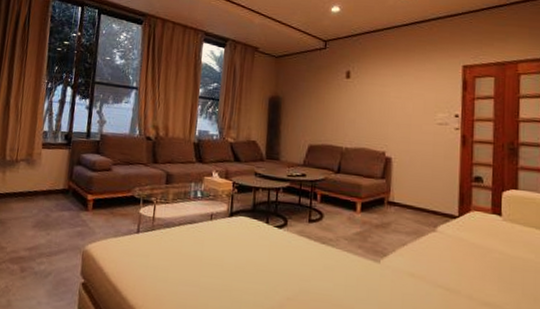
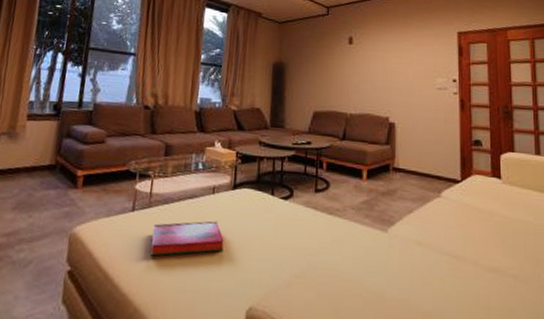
hardback book: none [154,245,221,274] -> present [150,221,224,256]

